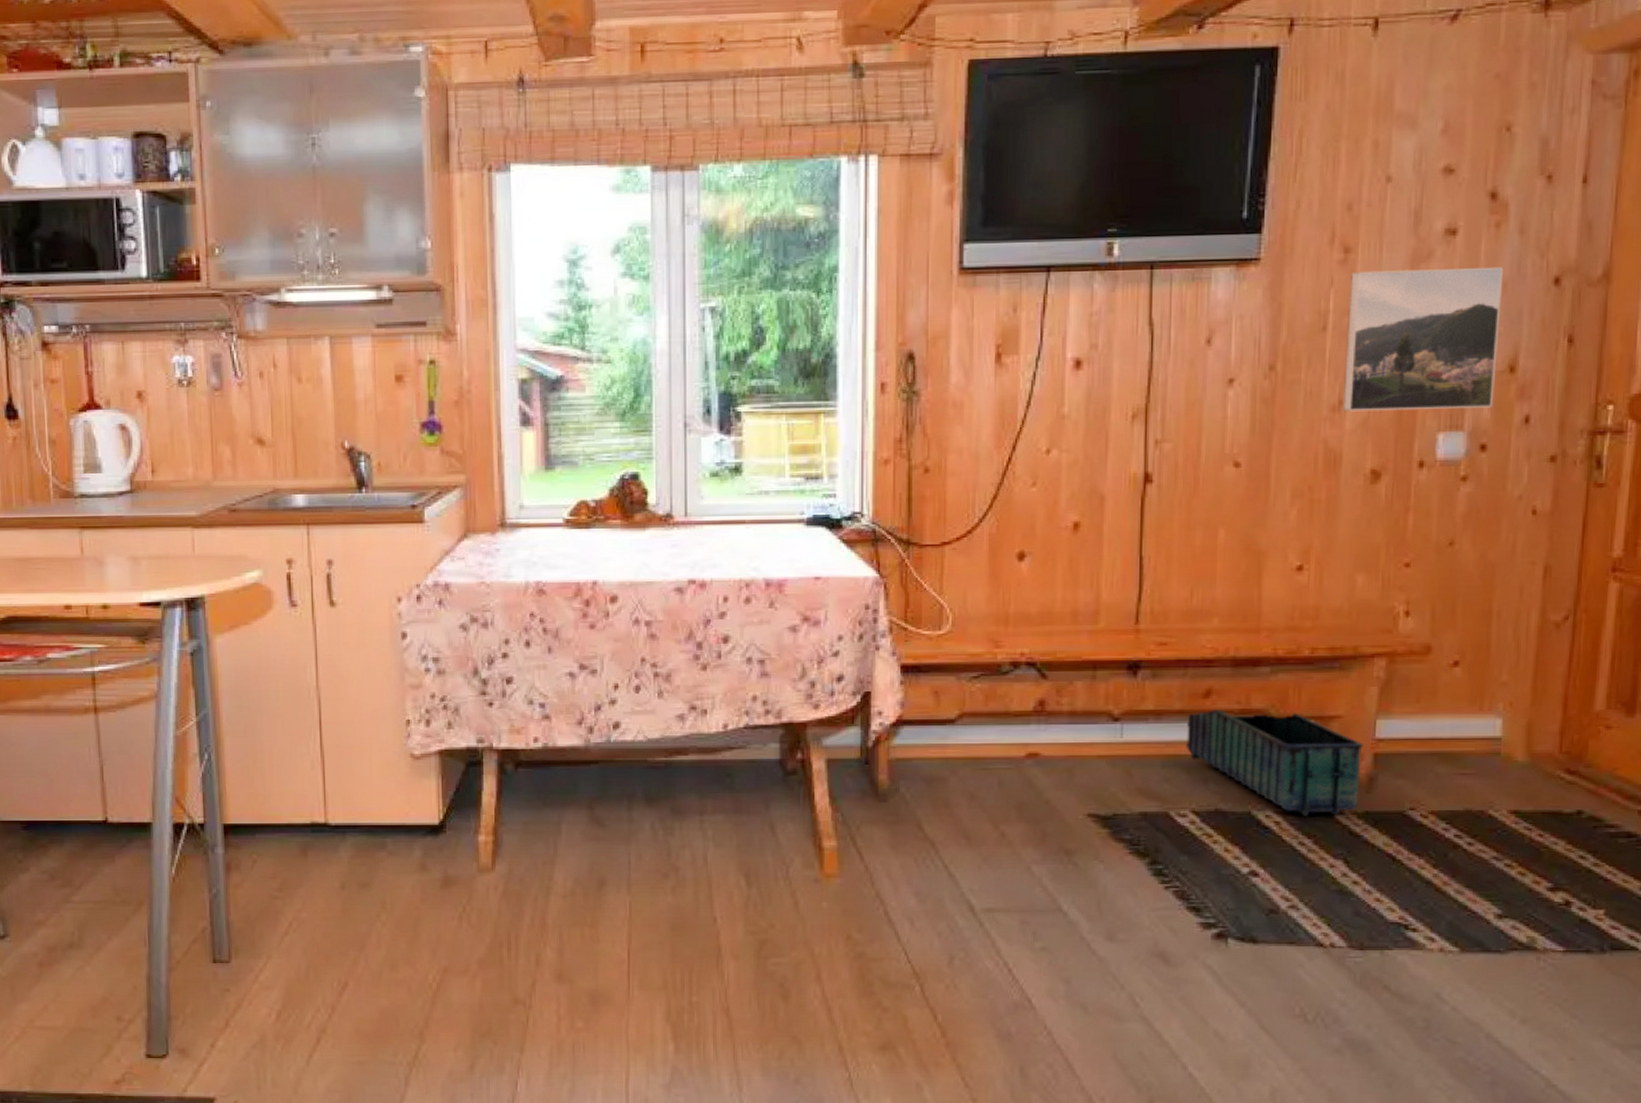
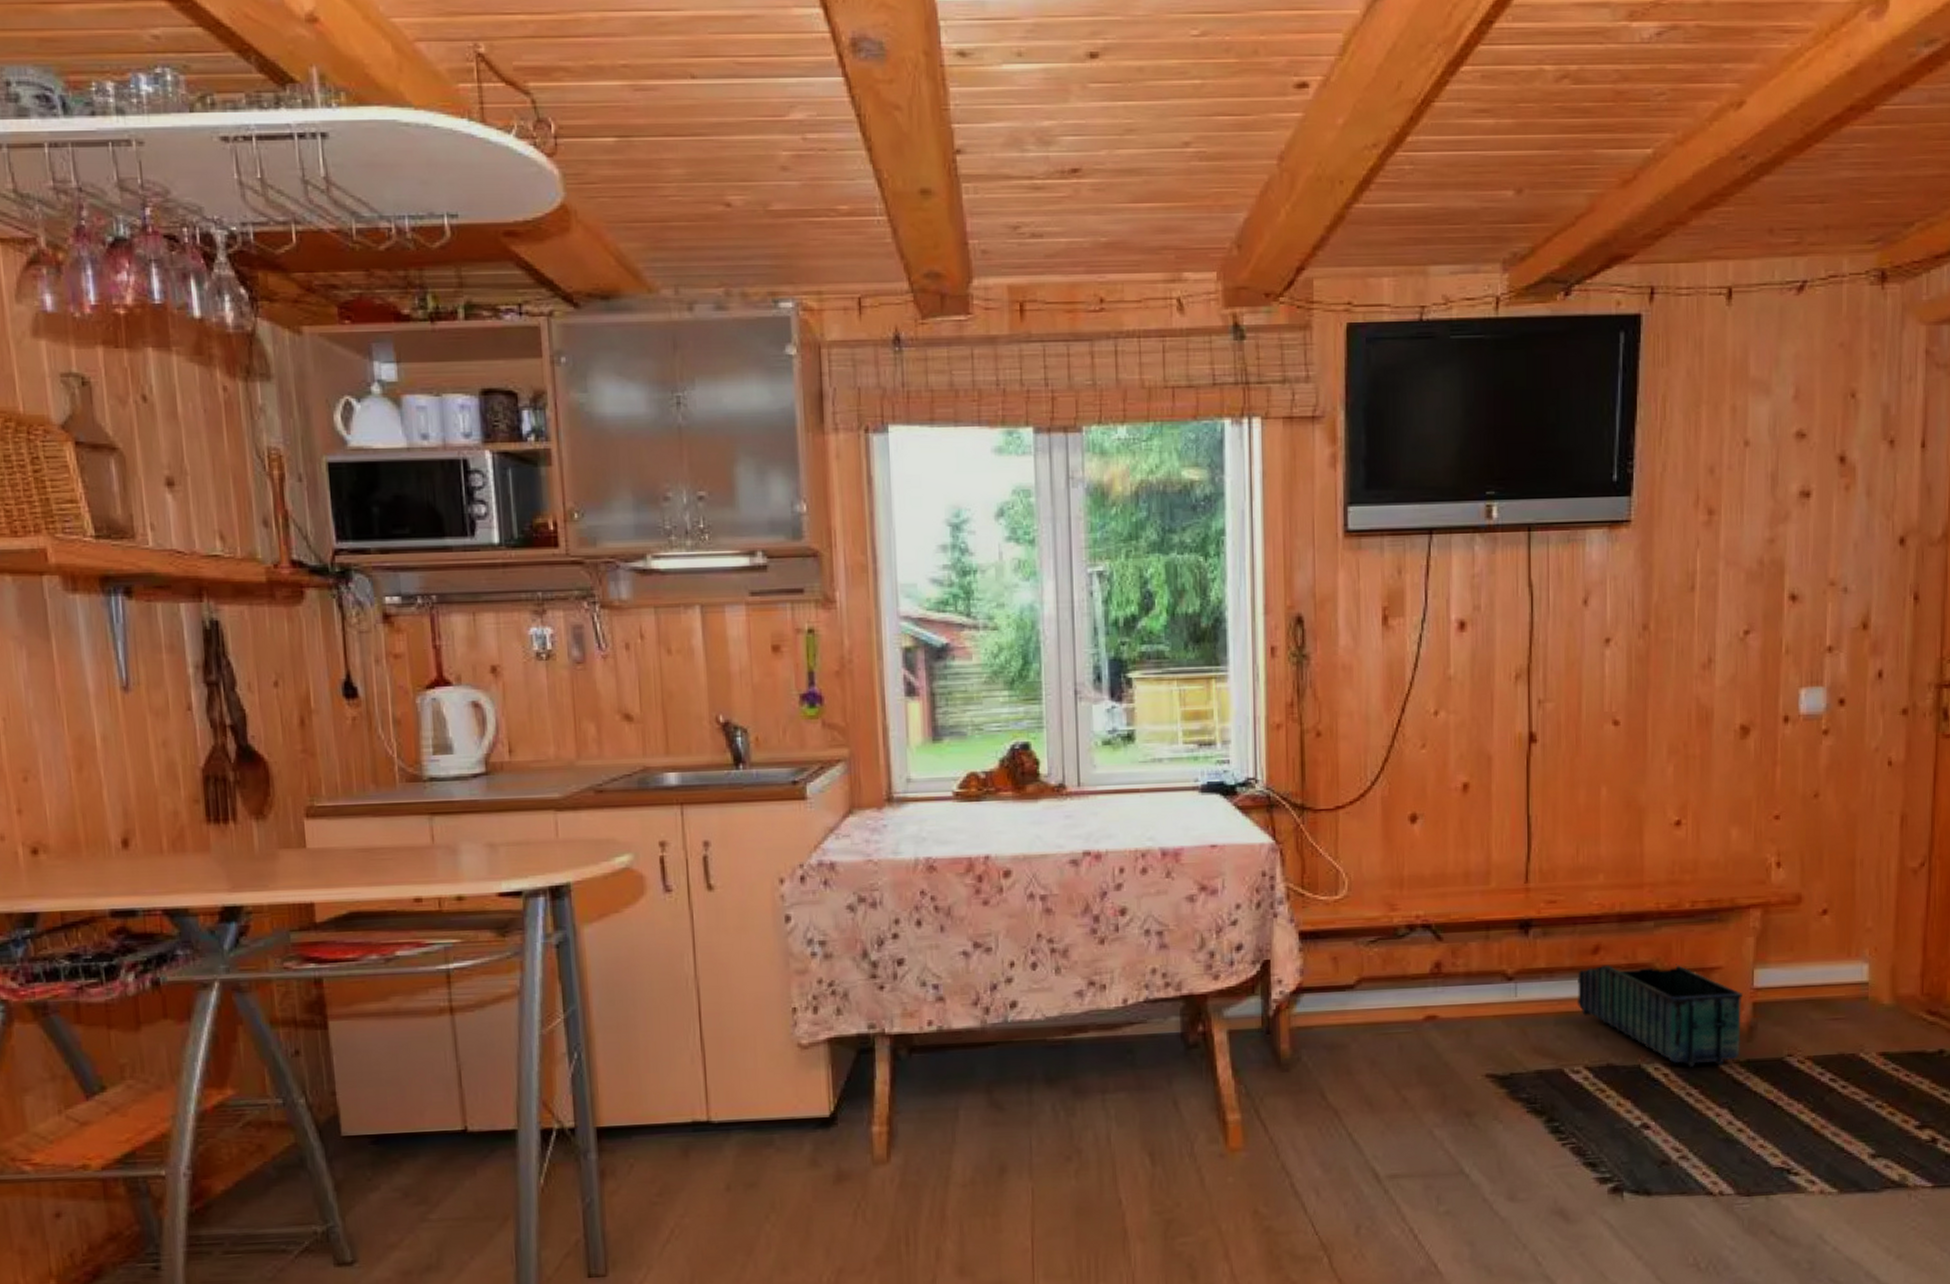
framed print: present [1342,266,1504,412] -> none [1712,527,1854,669]

